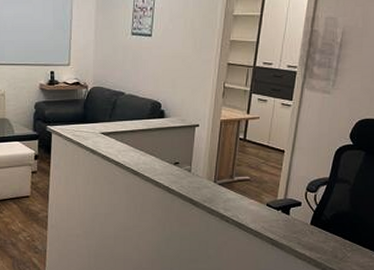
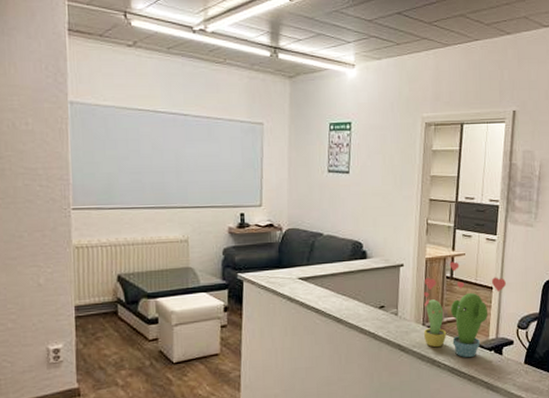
potted cactus: none [214,124,298,214] -> present [423,261,506,357]

